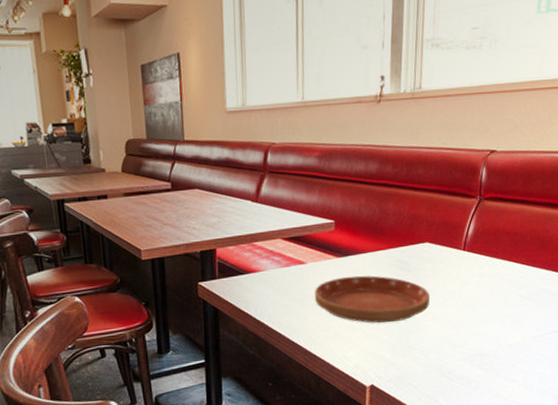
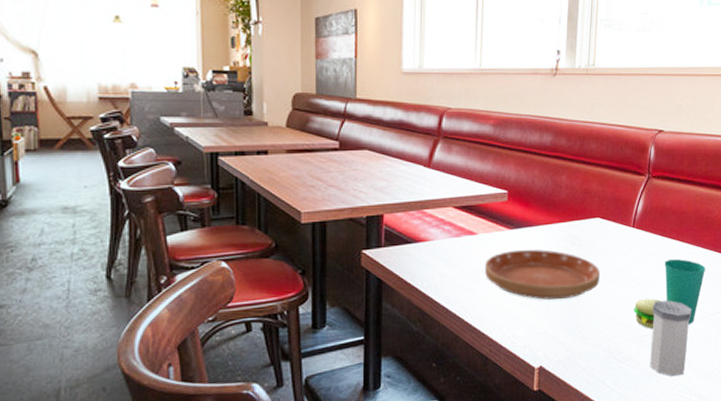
cup: none [465,280,542,349] -> present [634,259,706,329]
salt shaker: none [482,320,526,393] -> present [650,300,692,376]

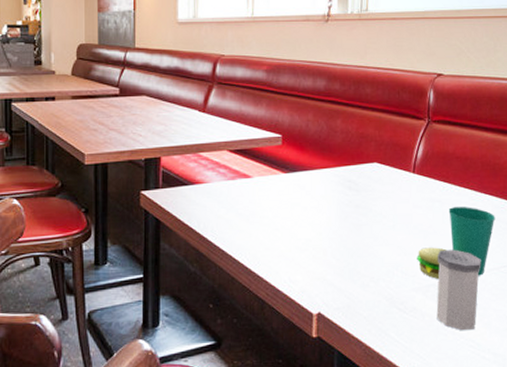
saucer: present [484,249,601,300] -> none [259,193,380,245]

